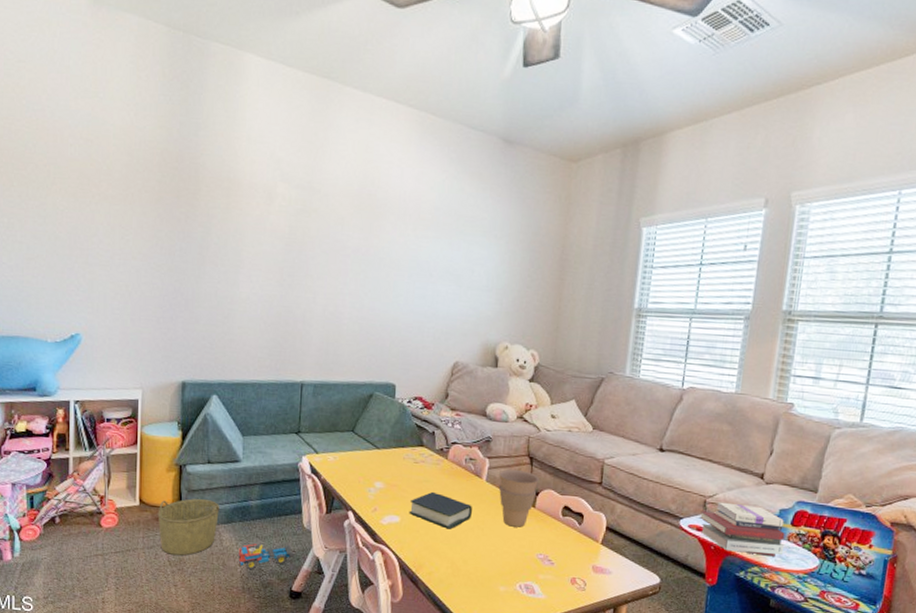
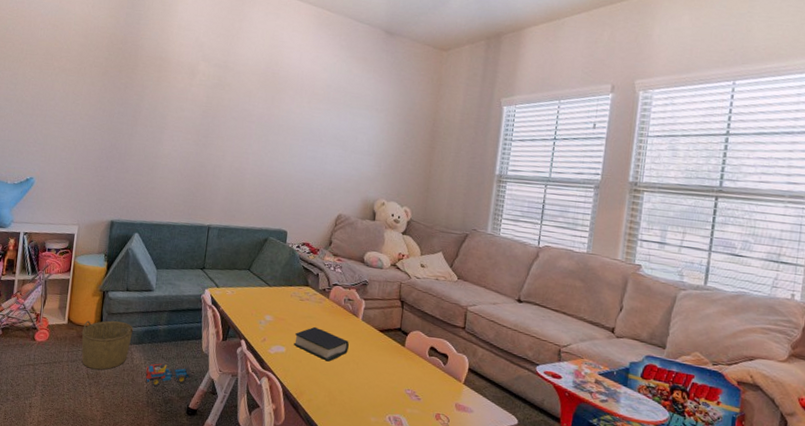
cup: present [499,469,540,528] -> none [373,310,410,364]
books: present [699,501,785,557] -> none [554,351,636,407]

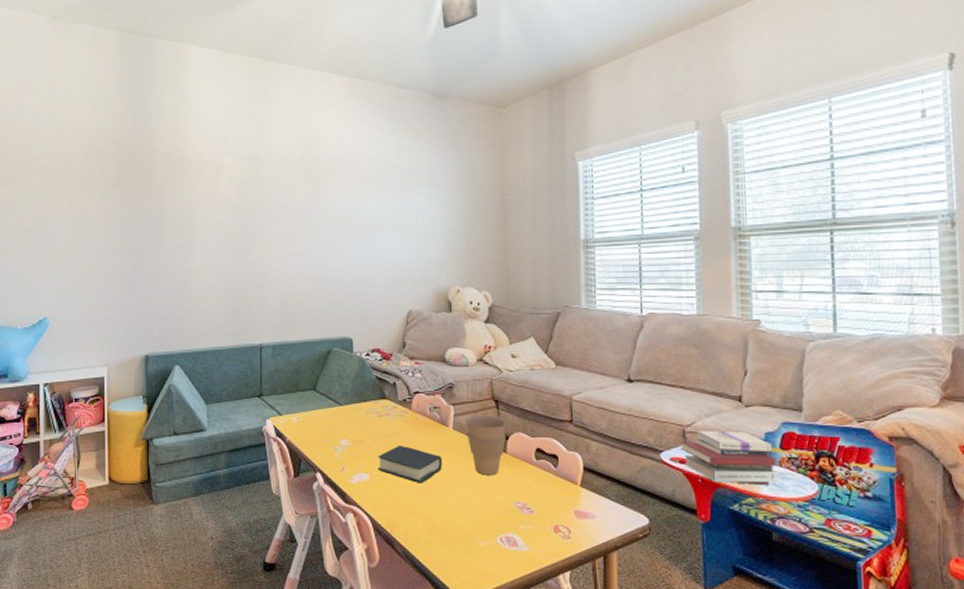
basket: present [81,320,133,370] -> none [127,473,188,533]
toy truck: present [145,363,193,386] -> none [209,514,266,542]
cup: none [373,310,410,364] -> present [466,414,508,475]
books: none [554,351,636,407] -> present [680,430,778,485]

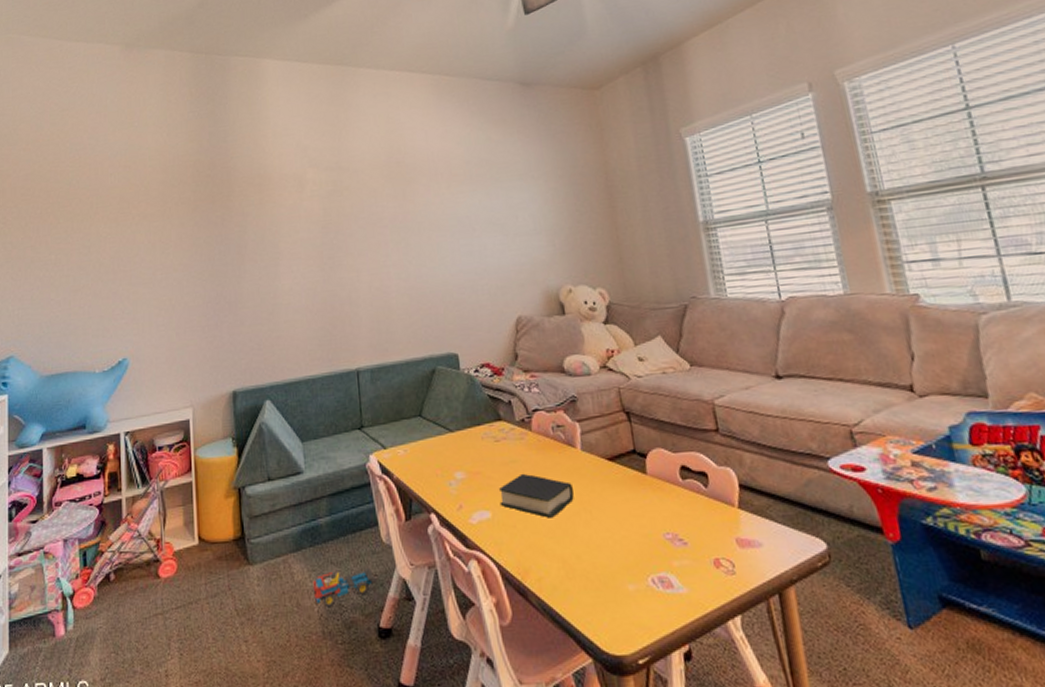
toy truck: none [209,514,266,542] -> present [312,568,377,606]
cup: present [466,414,508,475] -> none [594,429,645,503]
books: present [680,430,778,485] -> none [850,427,975,491]

